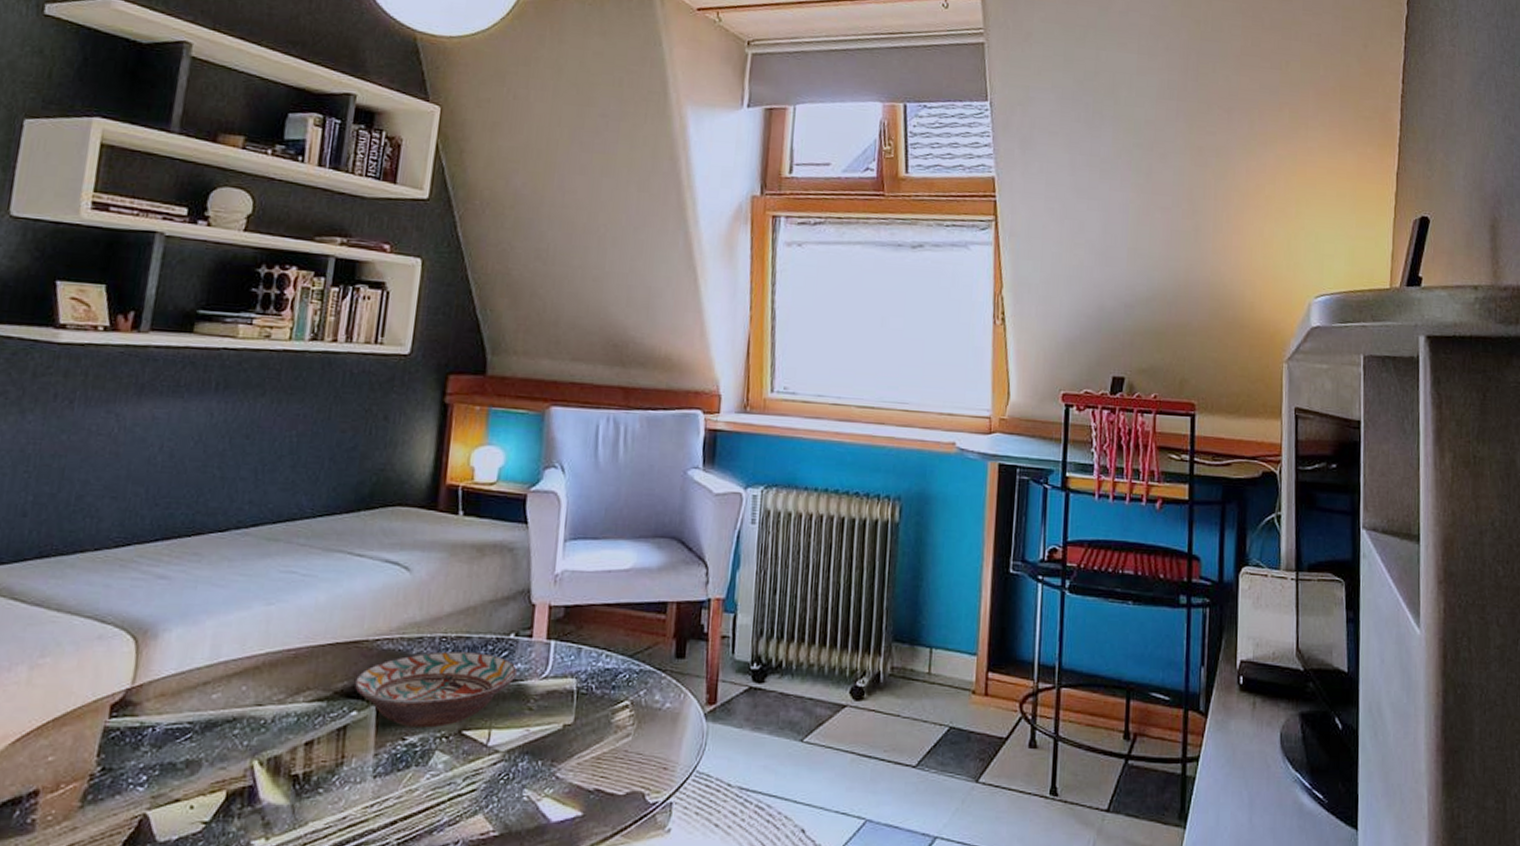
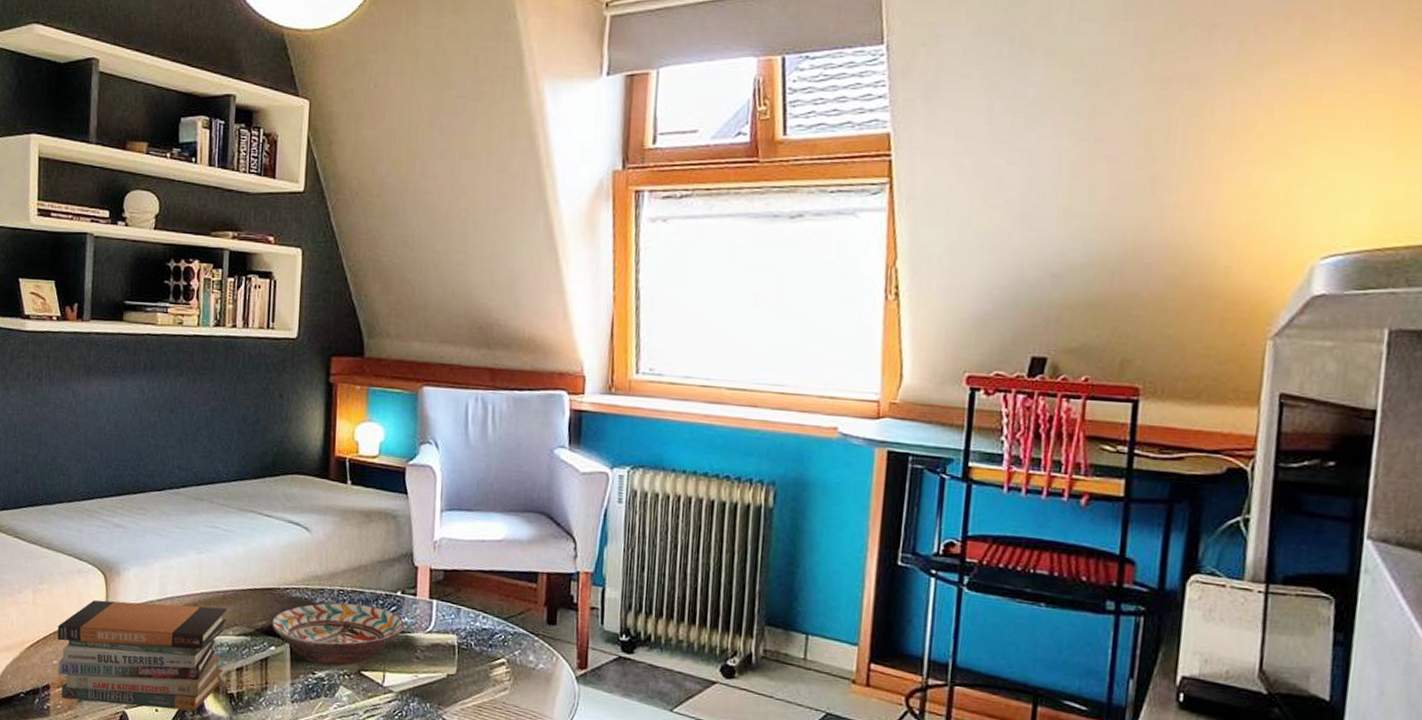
book stack: none [53,669,298,807] -> present [57,600,227,712]

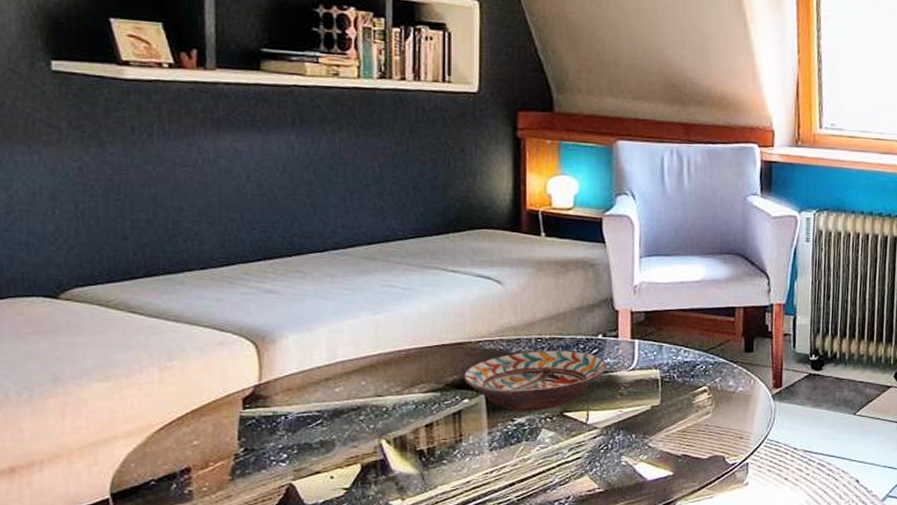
book stack: present [57,600,227,712] -> none [195,367,412,480]

